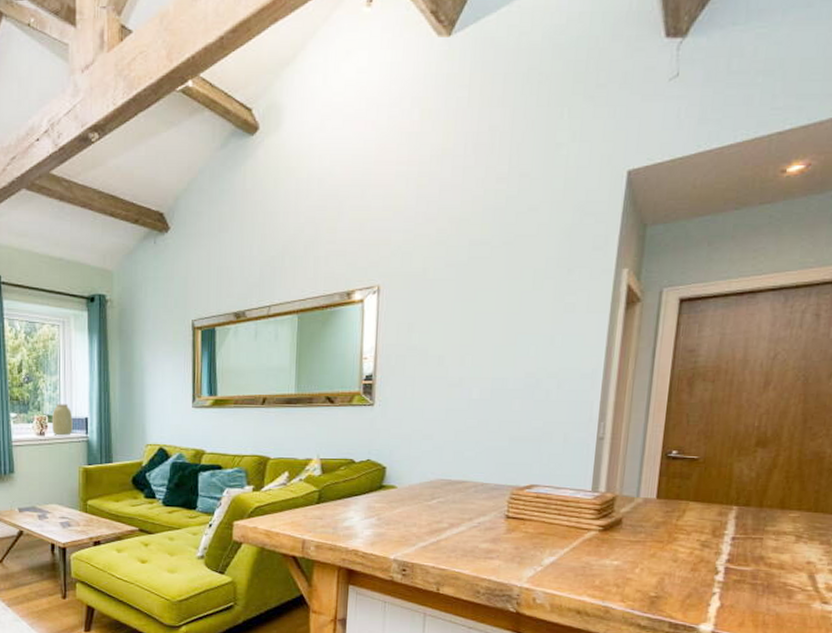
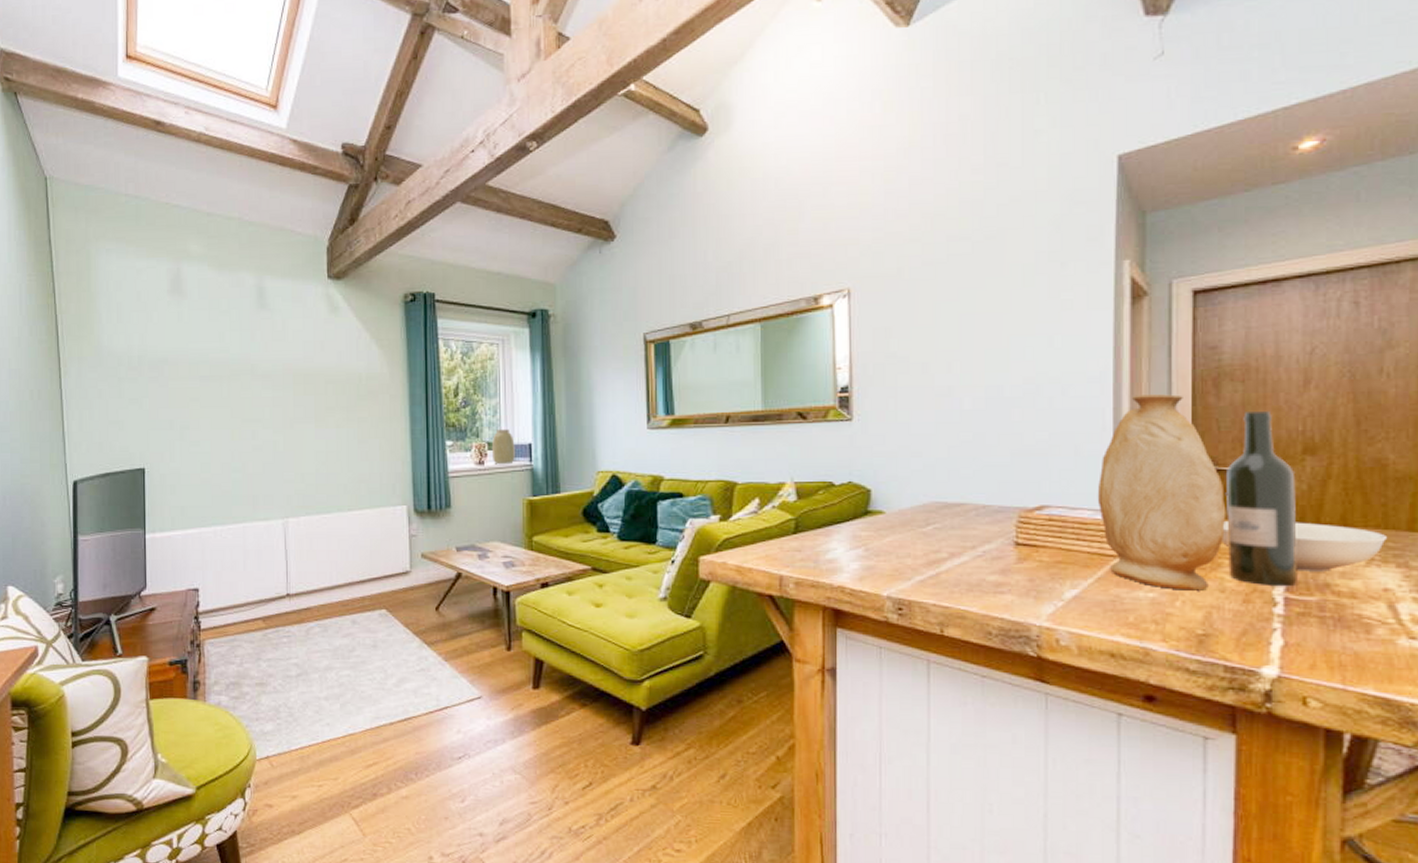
vase: none [578,390,687,560] -> present [1097,394,1227,591]
bowl: none [679,501,817,547] -> present [1222,520,1388,572]
wine bottle: none [682,408,747,558] -> present [1225,412,1297,587]

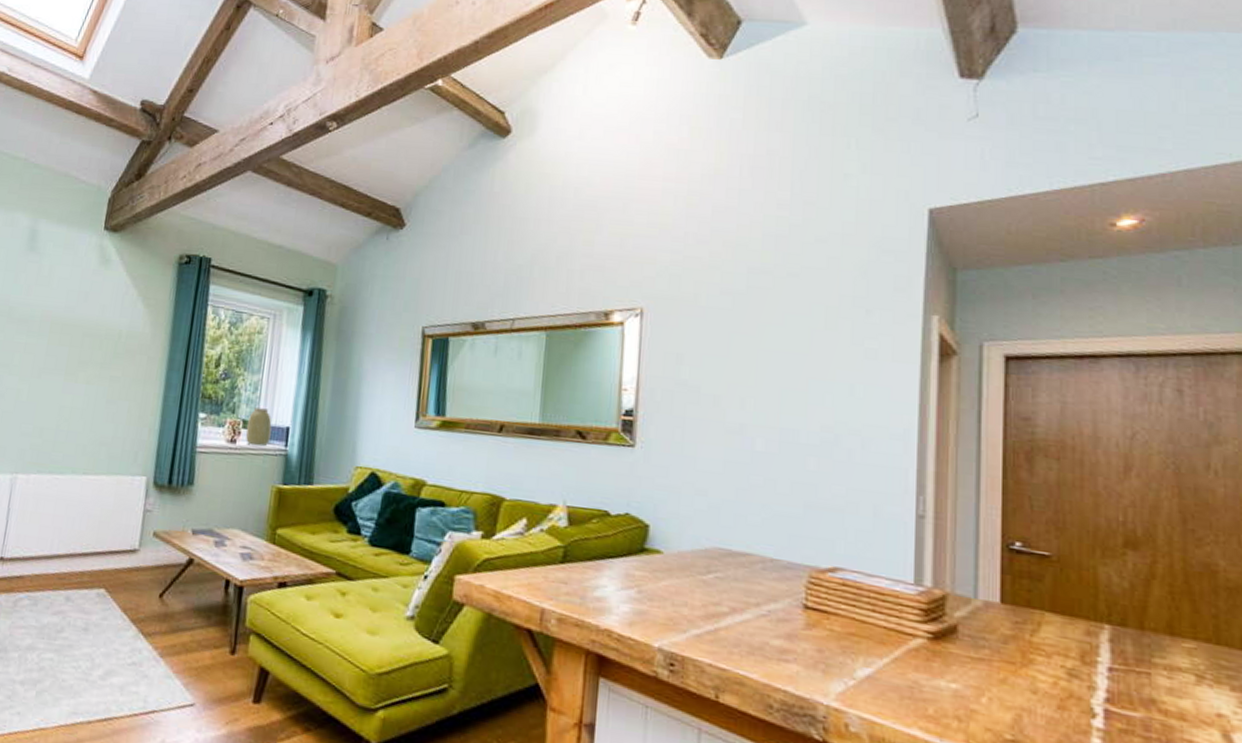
vase: present [1097,394,1227,591] -> none [896,459,1040,689]
bowl: present [1222,520,1388,572] -> none [1034,611,1221,686]
wine bottle: present [1225,412,1297,587] -> none [1038,493,1119,696]

